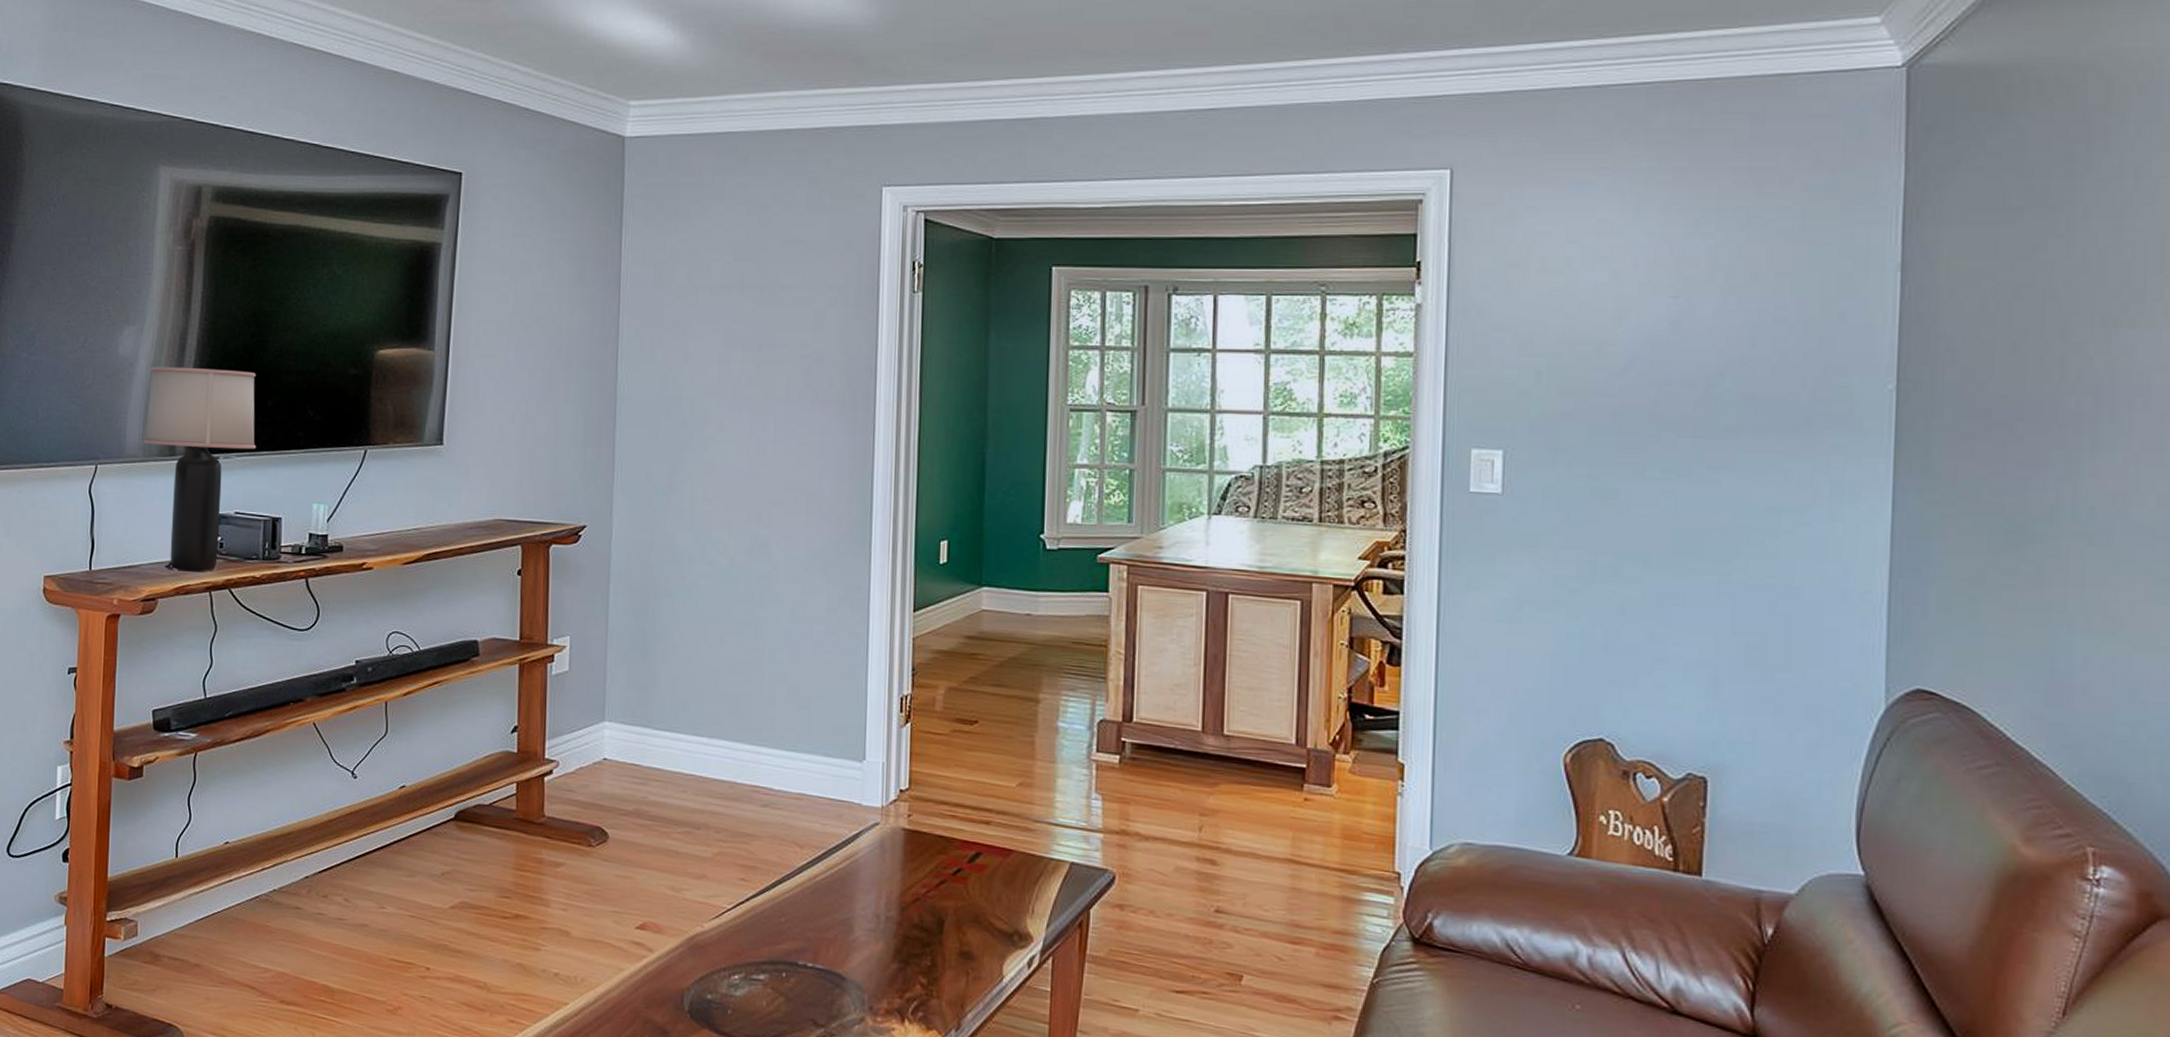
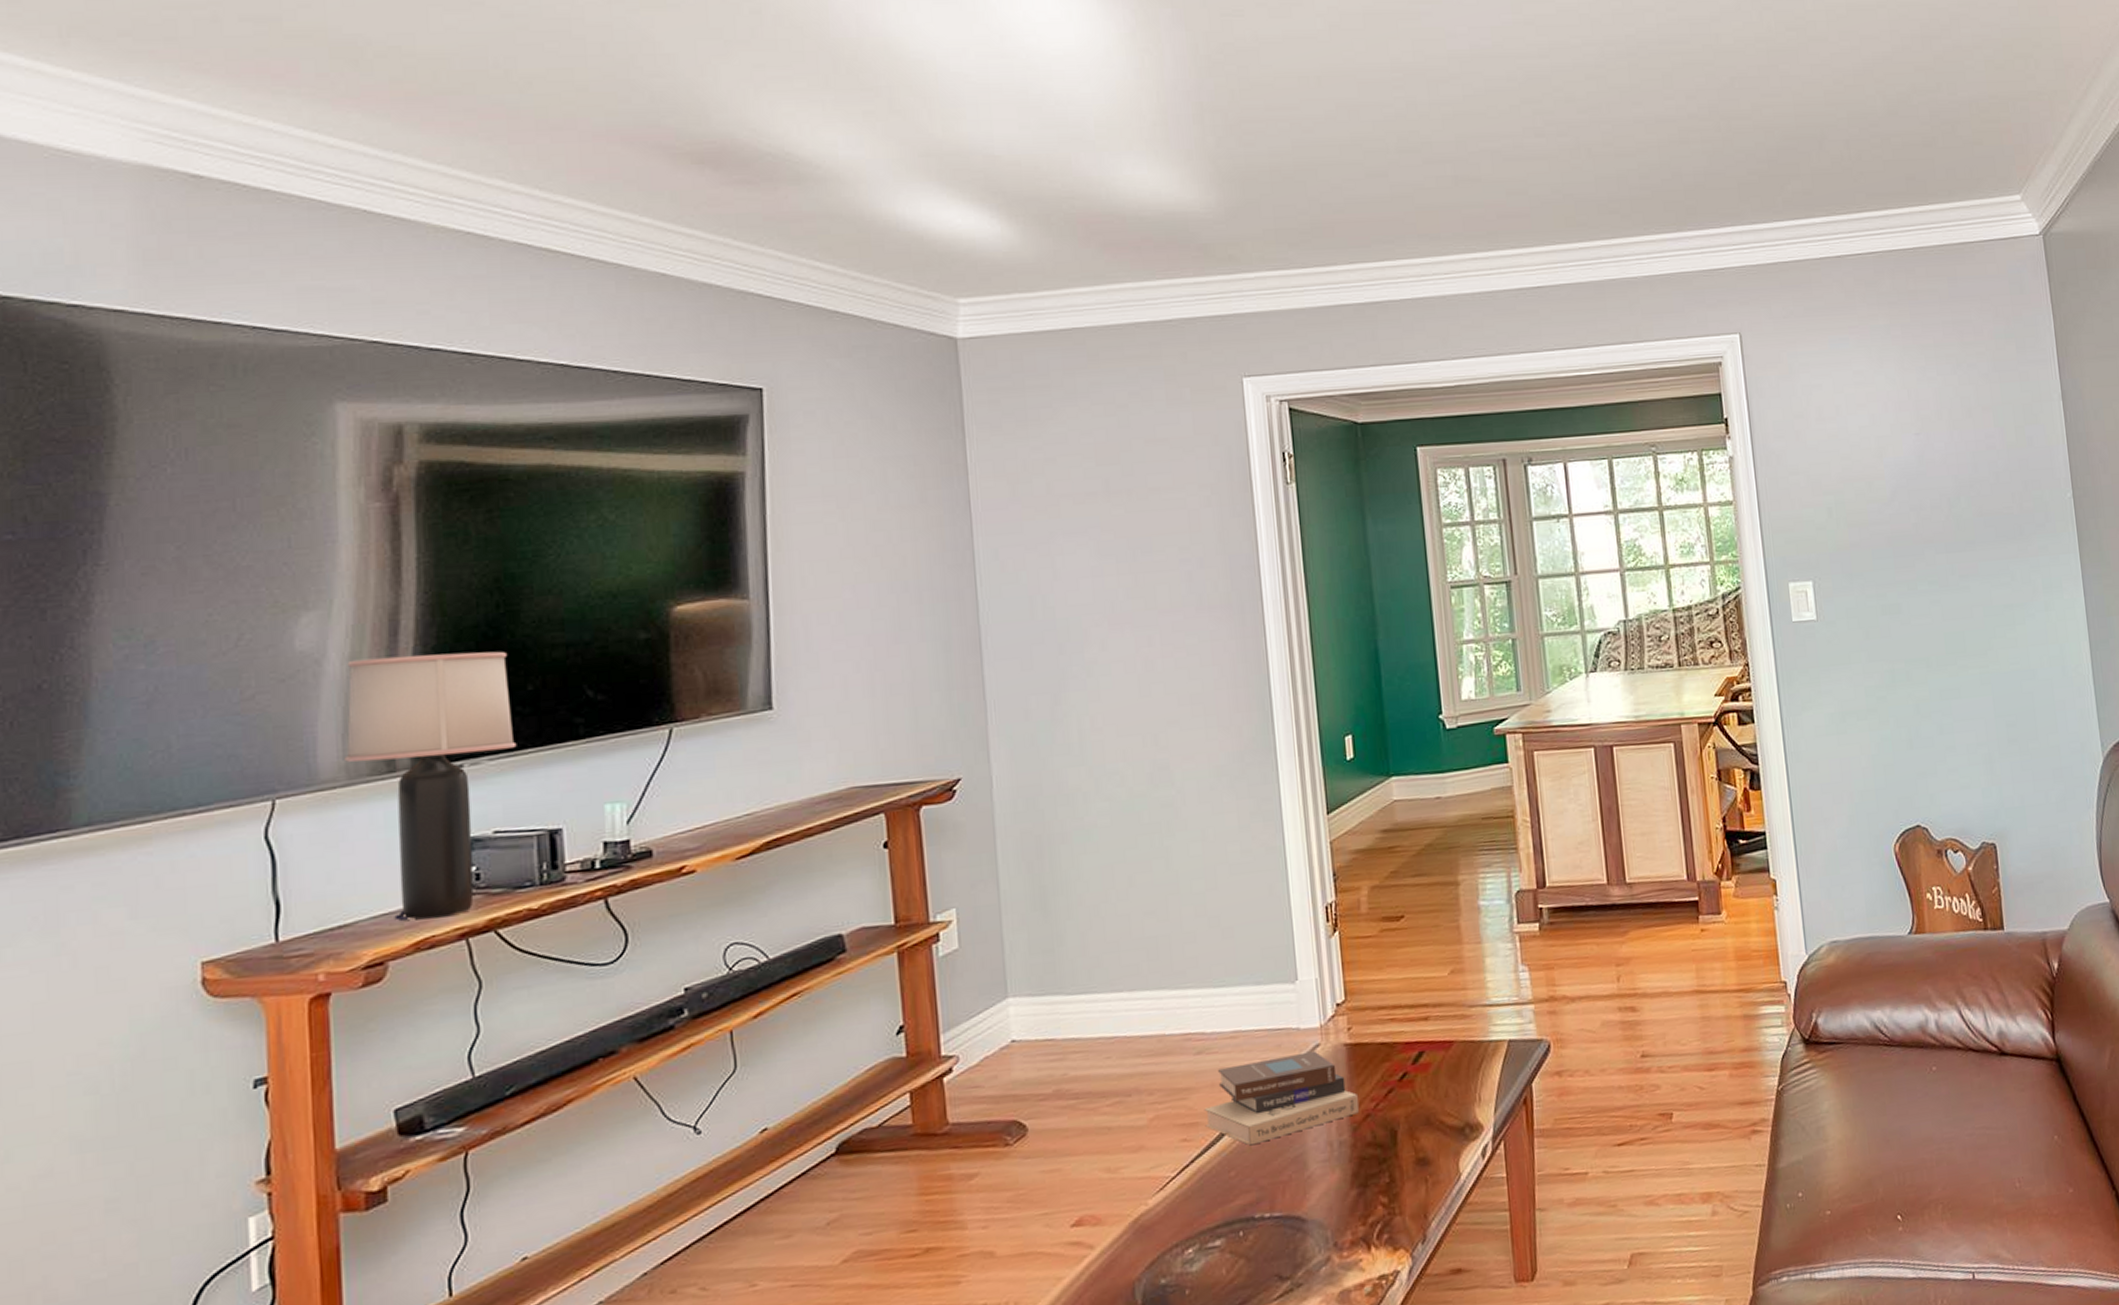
books: none [763,824,911,900] -> present [1204,1050,1360,1146]

